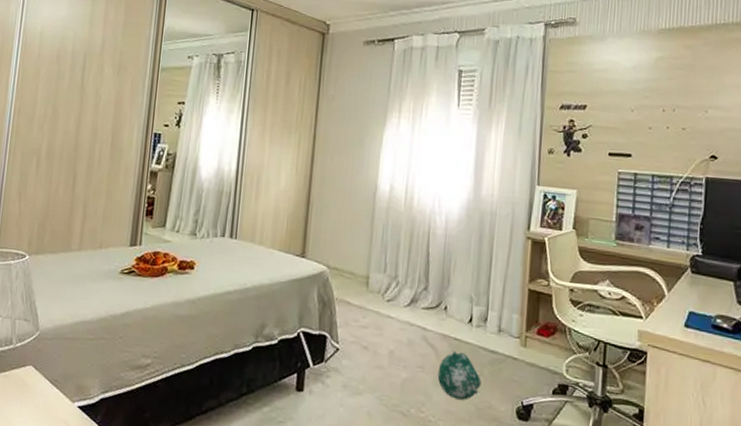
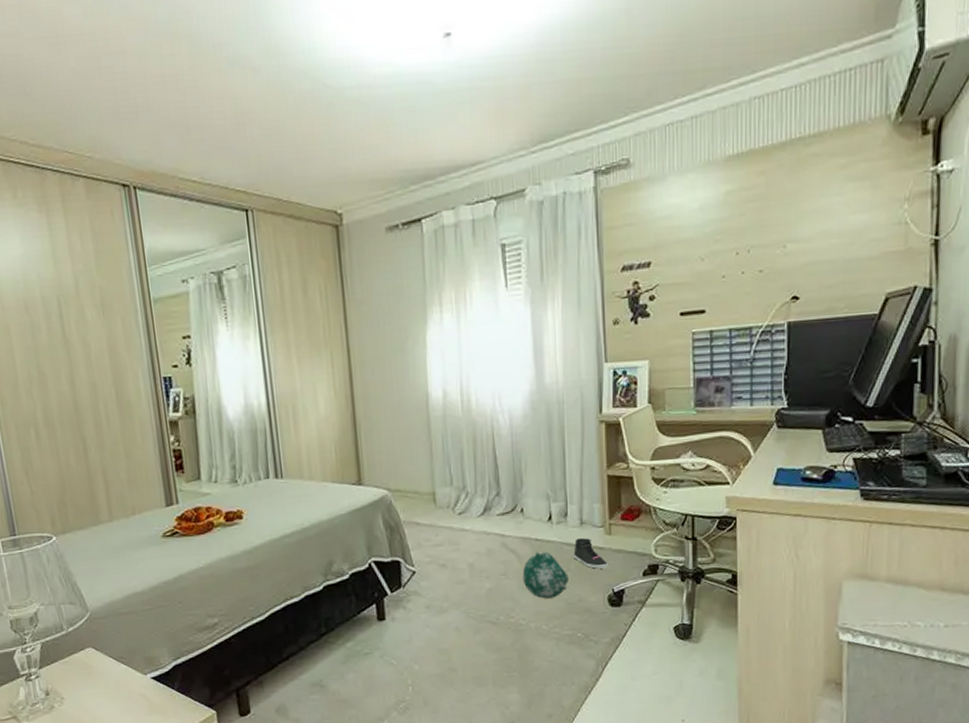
sneaker: none [488,344,521,379] -> present [573,537,609,569]

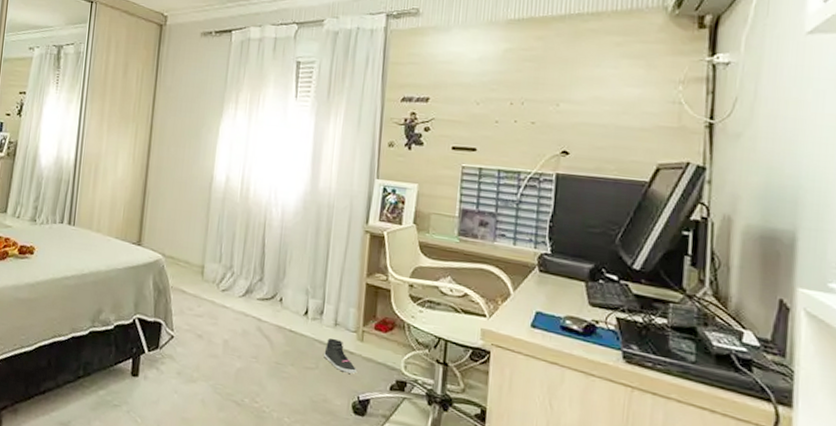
ball: present [522,551,569,599] -> none [272,342,317,392]

